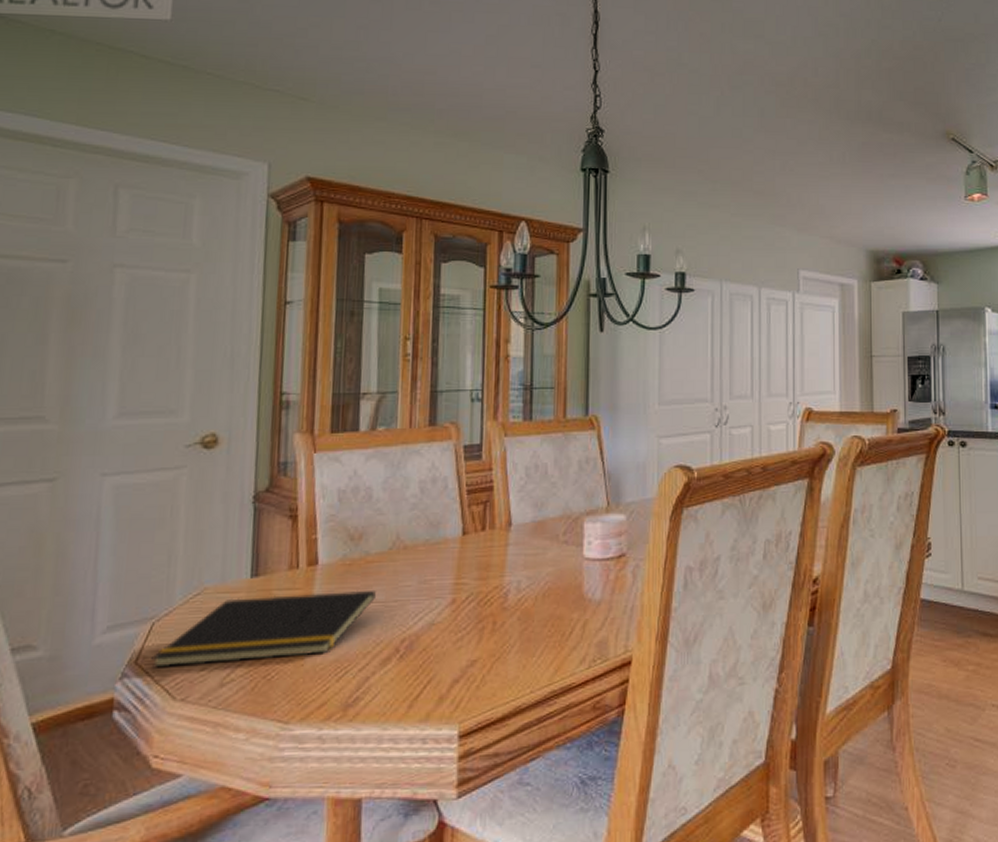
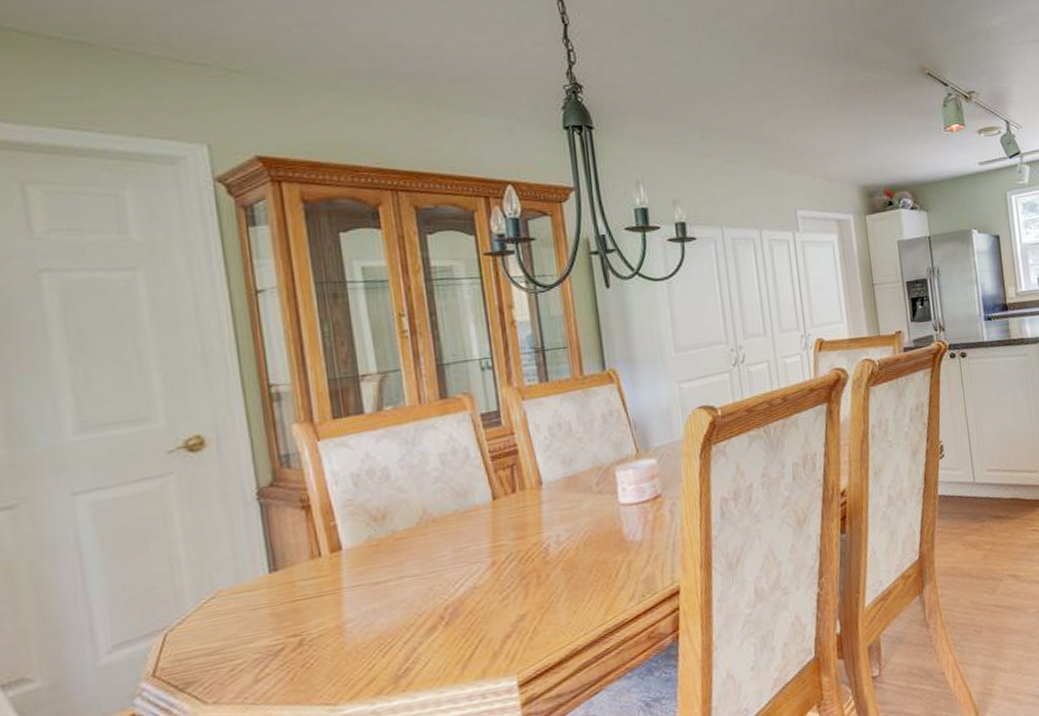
notepad: present [151,590,376,667] -> none [171,566,410,677]

